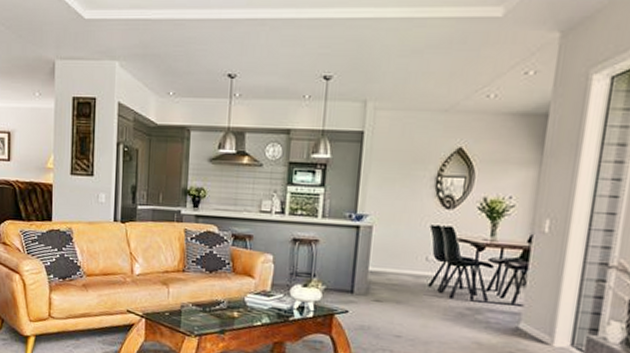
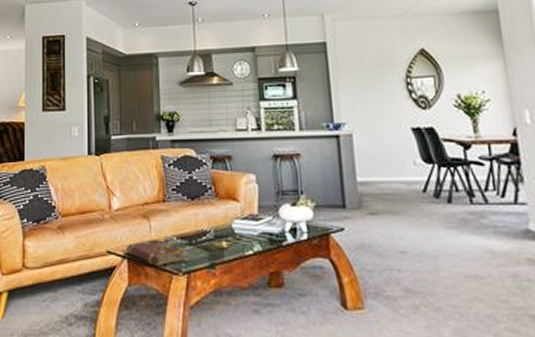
book: none [145,304,199,328] -> present [127,239,186,267]

